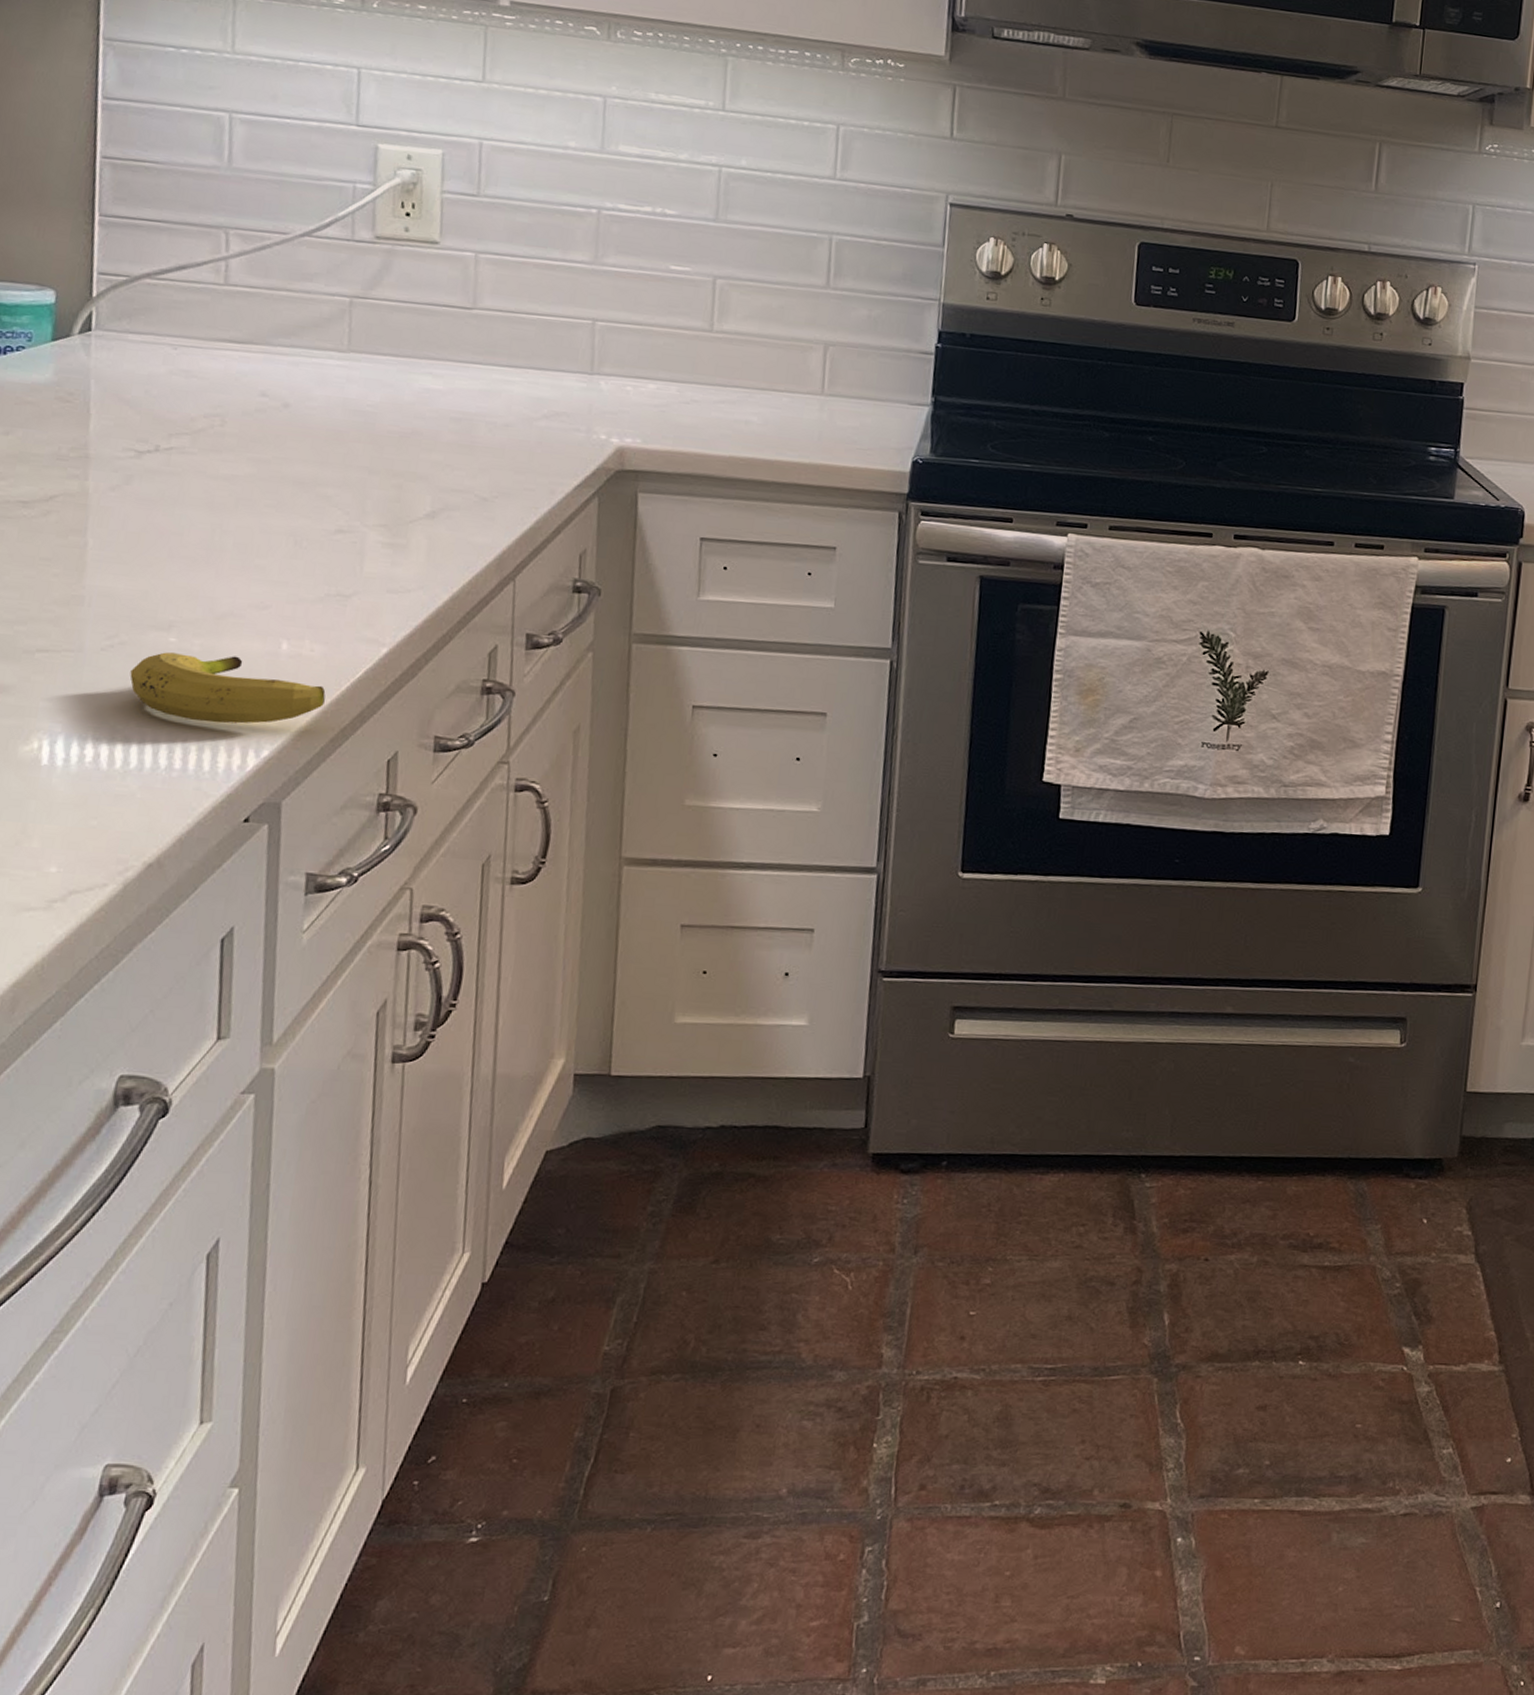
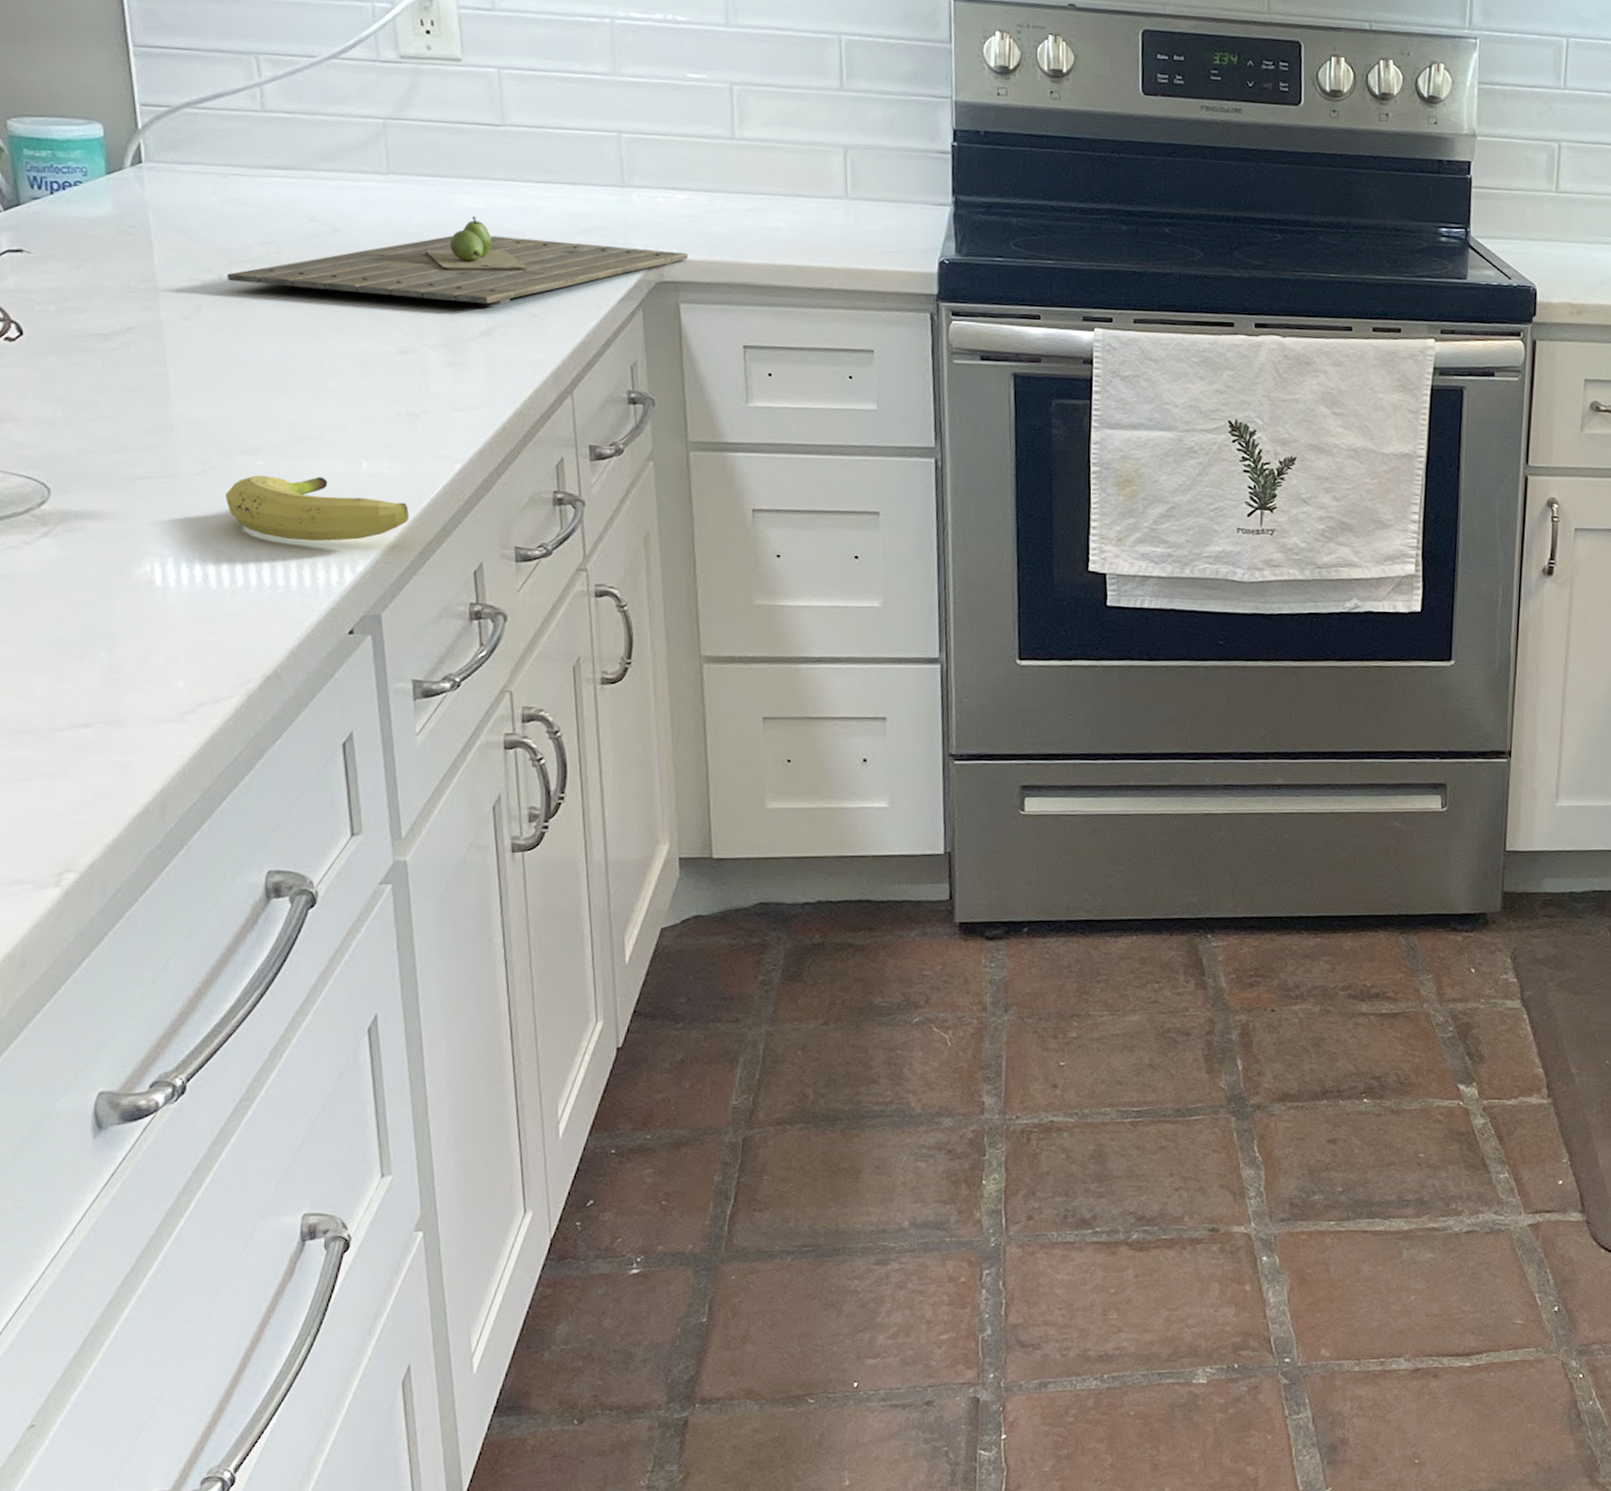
cutting board: none [164,397,652,487] -> present [226,216,688,305]

